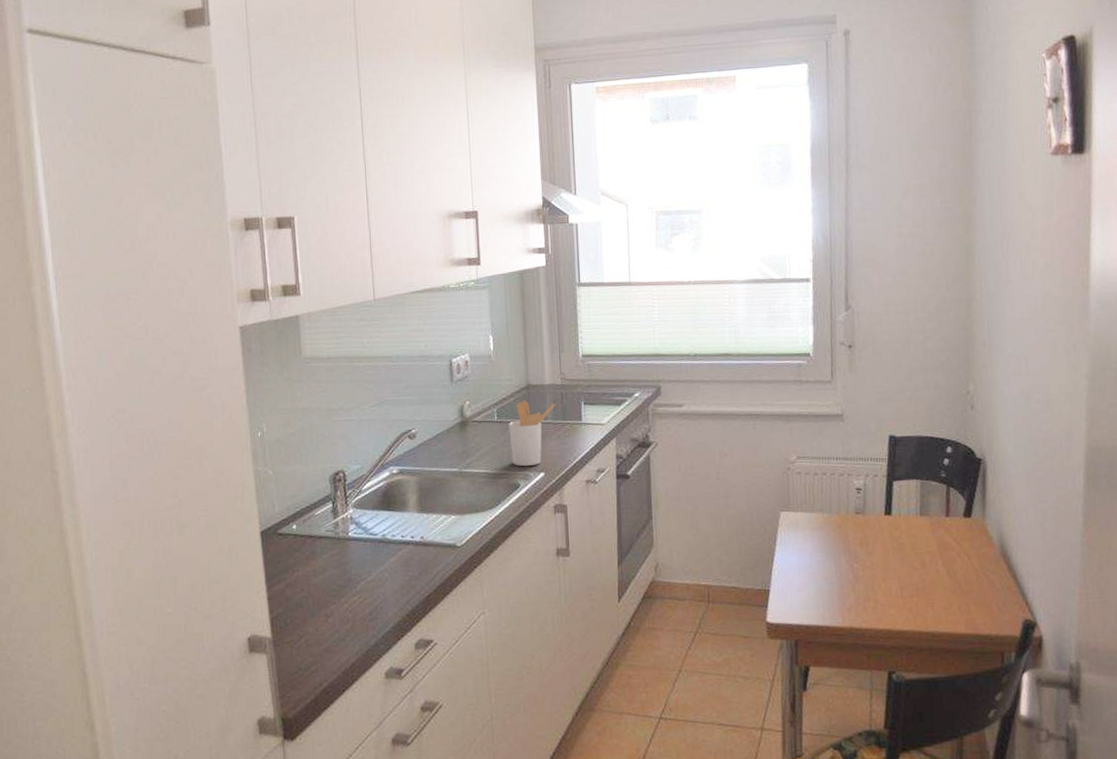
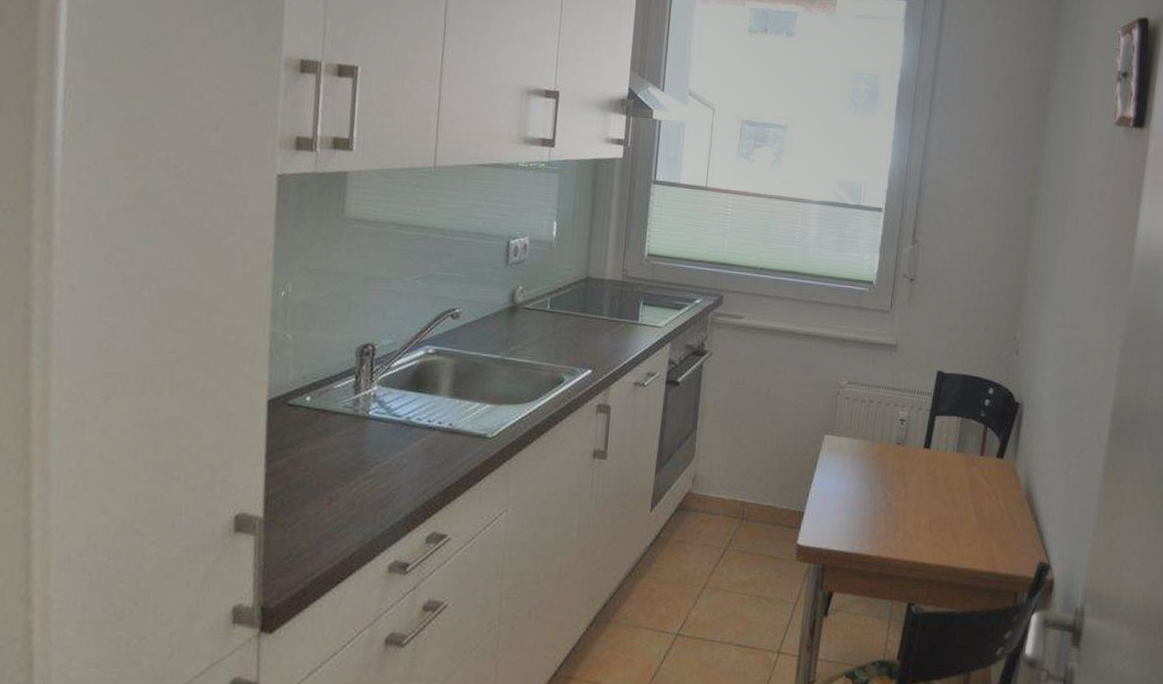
utensil holder: present [509,401,556,466] -> none [559,293,613,361]

